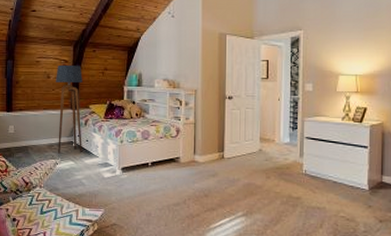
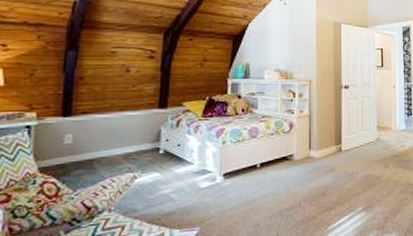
floor lamp: present [56,64,83,154] -> none [138,55,175,165]

